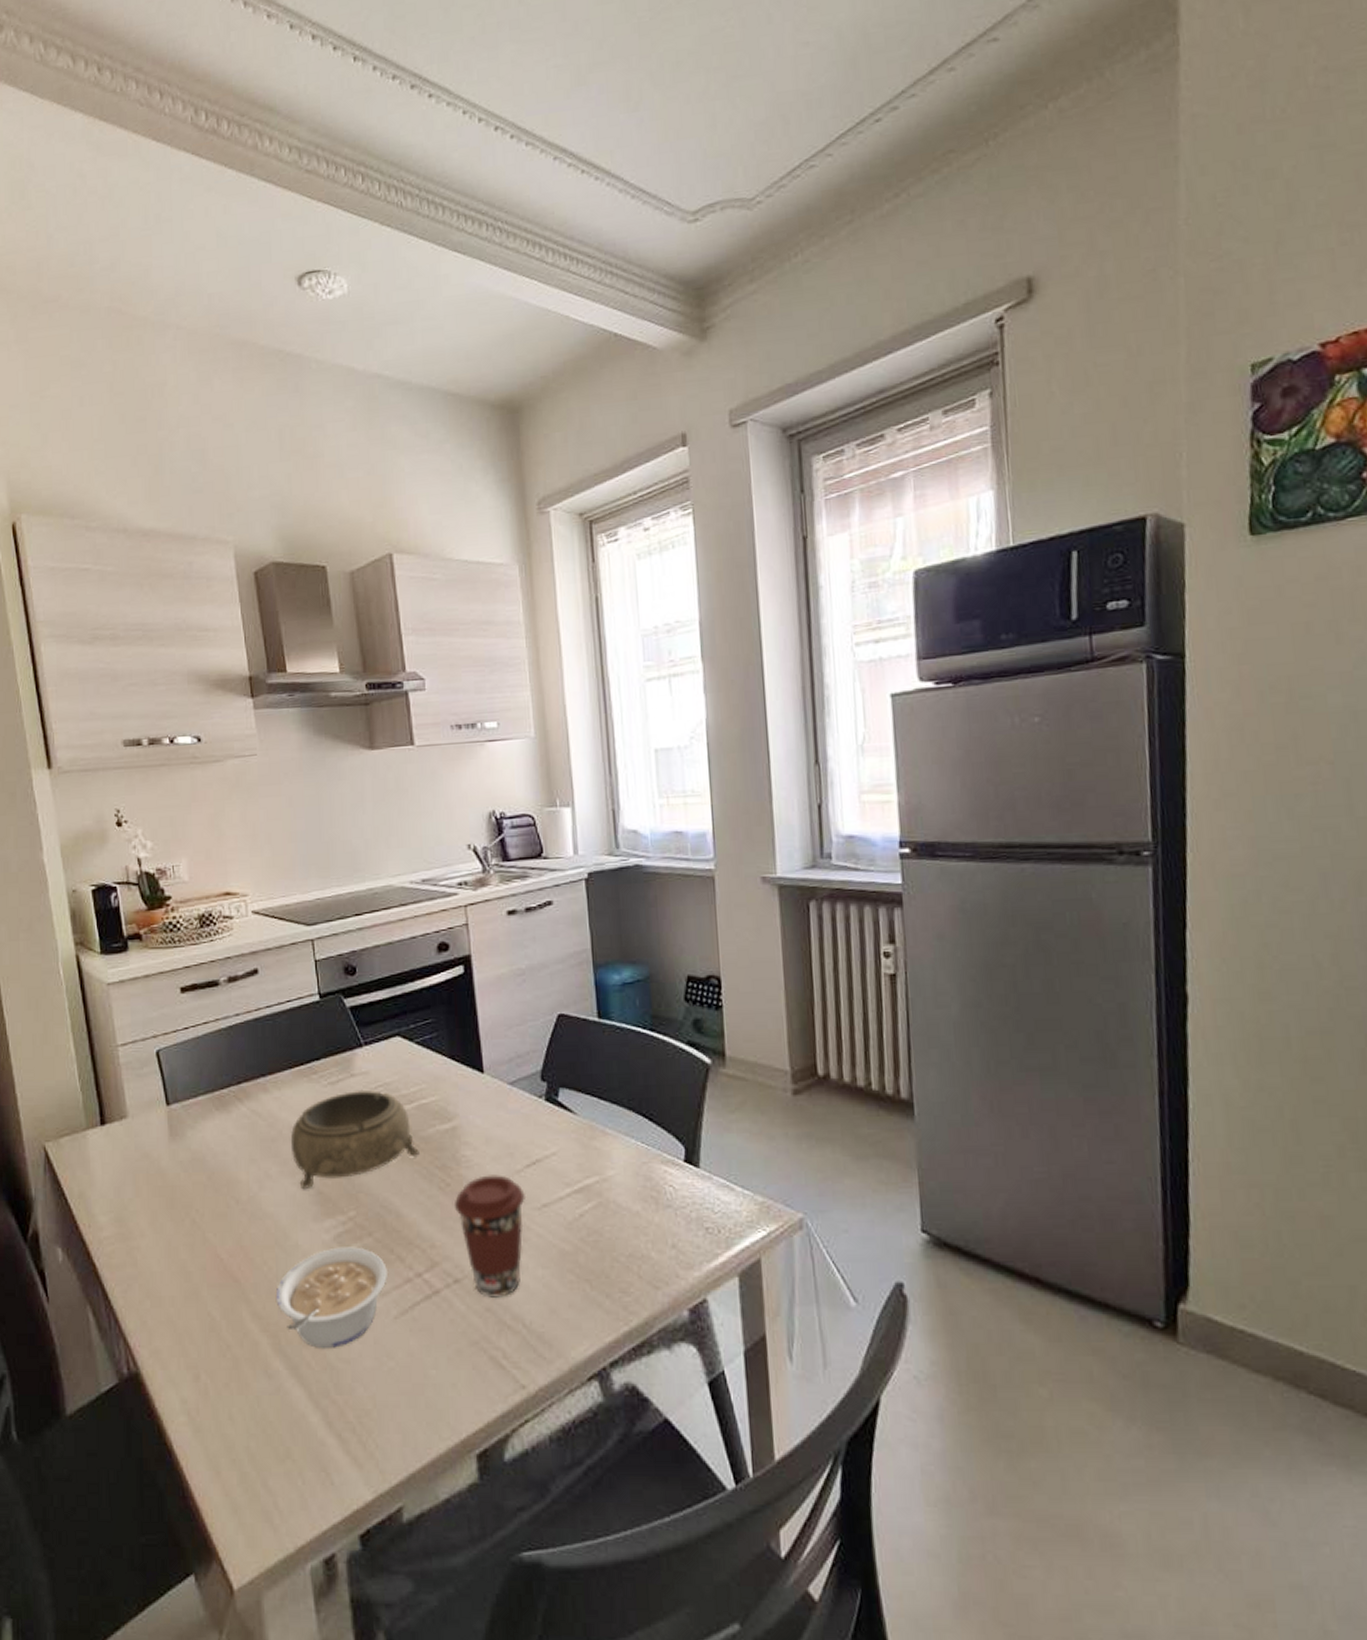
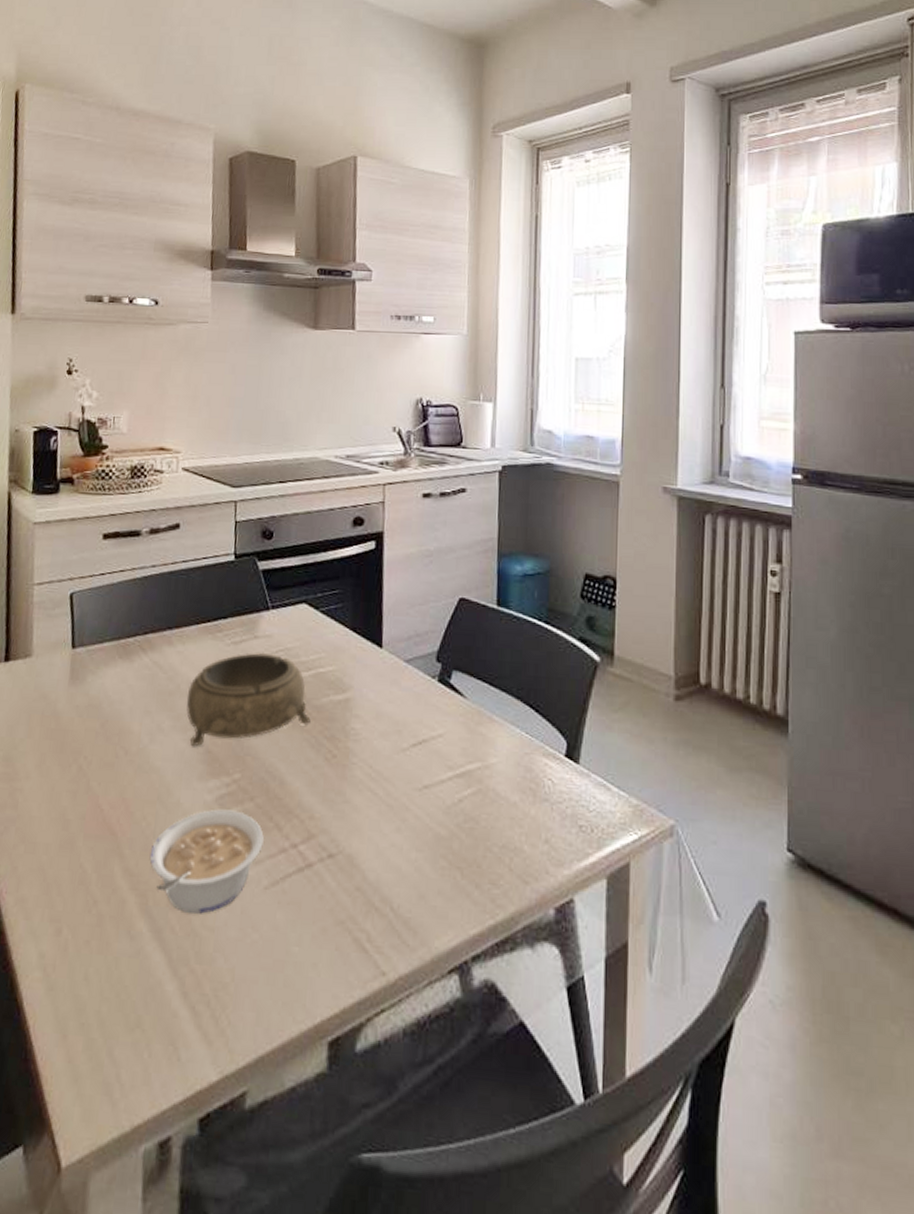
coffee cup: present [453,1175,527,1298] -> none [337,750,409,877]

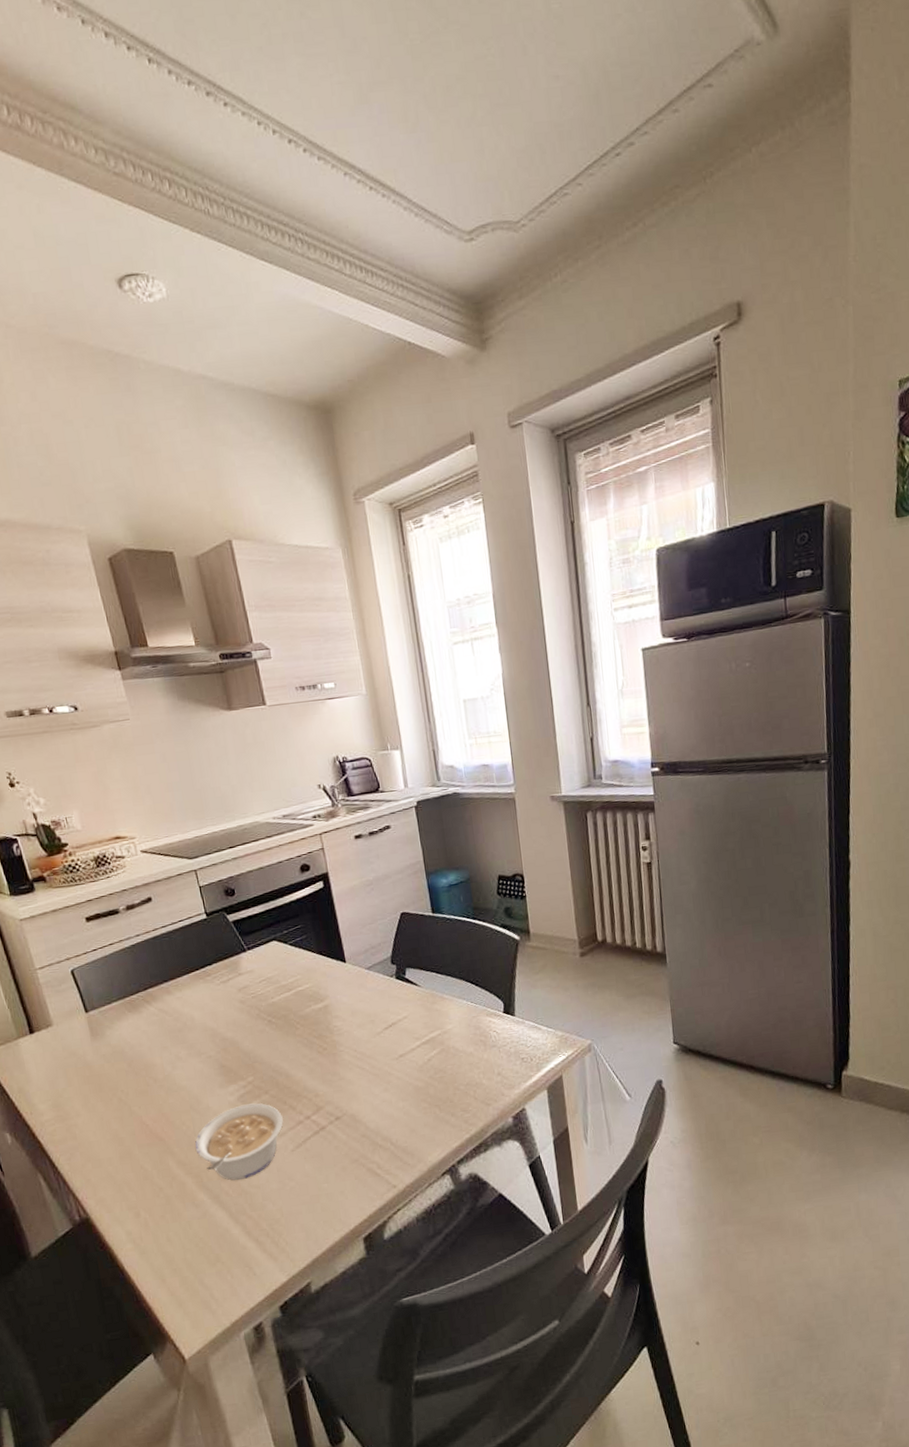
decorative bowl: present [186,652,311,747] -> none [193,983,300,1066]

